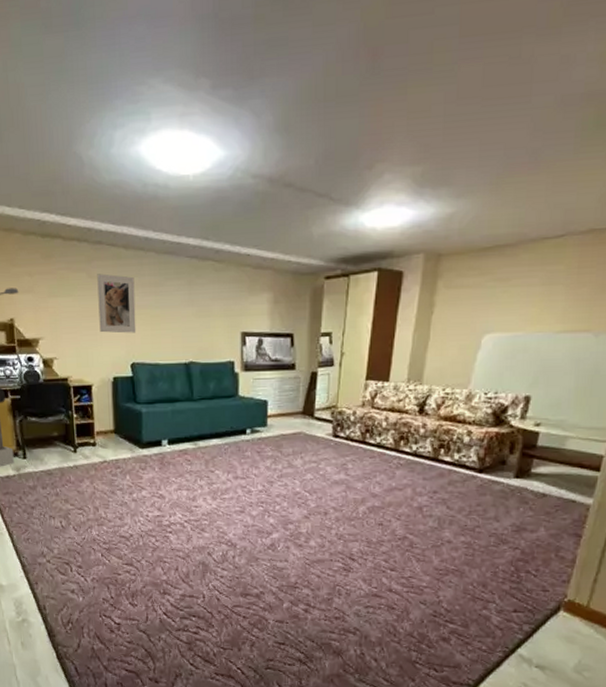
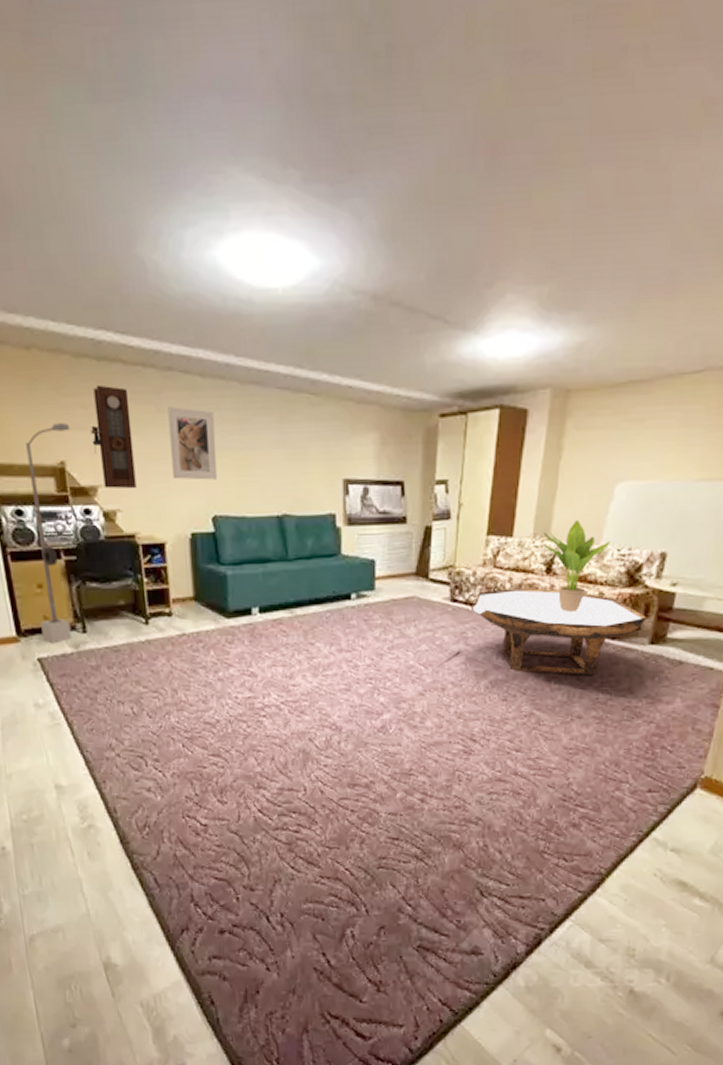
pendulum clock: none [35,256,70,341] -> present [91,384,137,489]
coffee table: none [350,426,512,504] -> present [470,588,647,675]
potted plant: none [416,367,478,449] -> present [543,520,610,613]

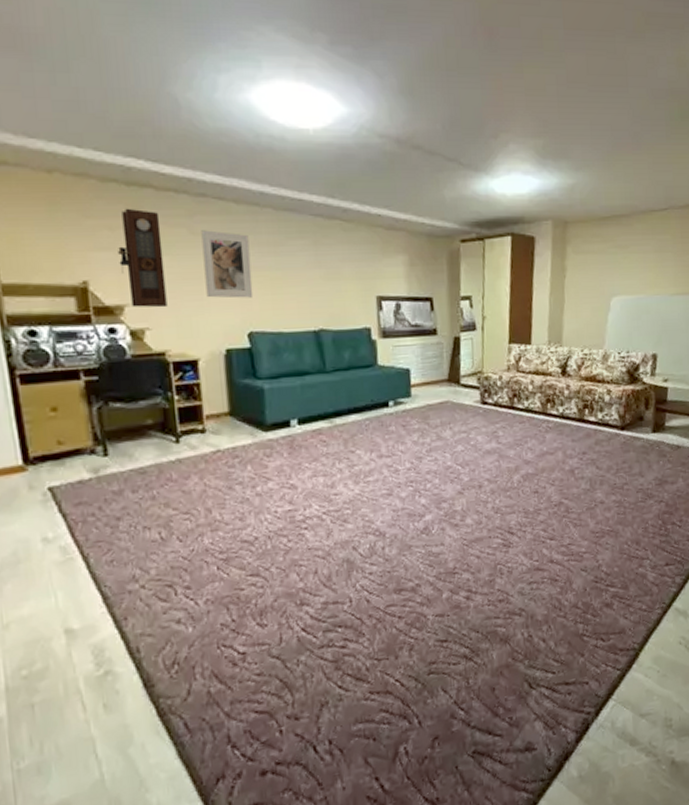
street lamp: present [26,423,72,644] -> none [43,244,95,470]
coffee table: present [470,588,647,675] -> none [499,388,648,465]
potted plant: present [543,520,610,613] -> none [556,329,612,409]

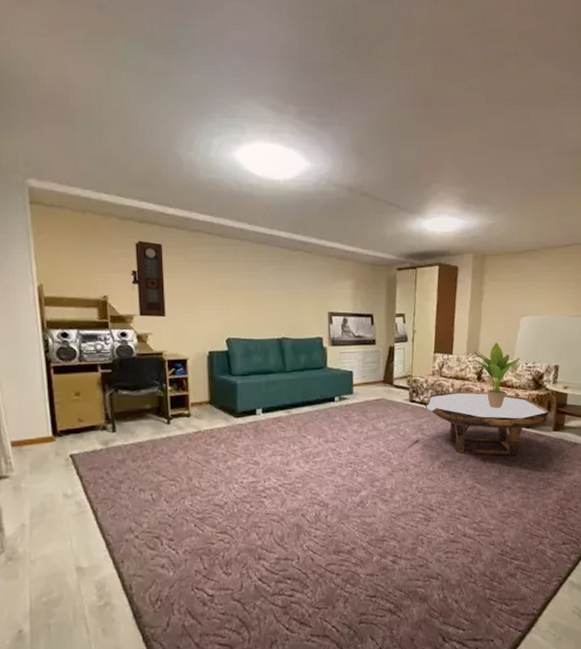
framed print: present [201,230,254,298] -> none [194,258,232,312]
coffee table: none [499,388,648,465] -> present [424,391,550,456]
potted plant: none [556,329,612,409] -> present [473,343,520,409]

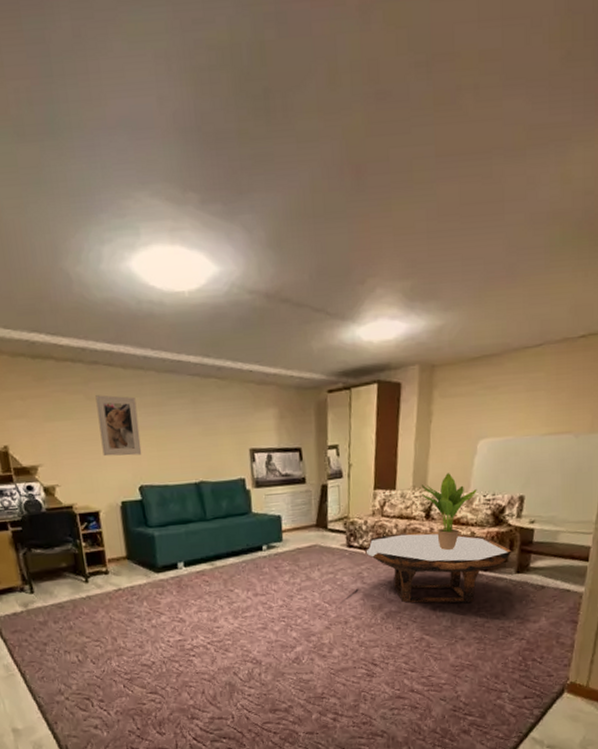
pendulum clock: present [131,240,166,318] -> none [29,379,72,467]
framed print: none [194,258,232,312] -> present [95,395,142,457]

